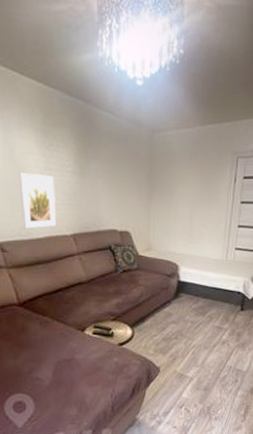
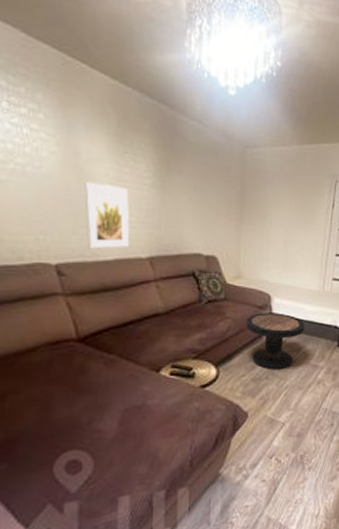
side table: none [157,280,210,331] -> present [247,313,305,370]

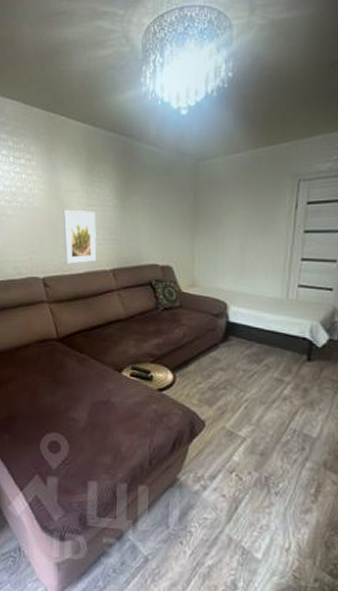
side table: present [247,313,305,370] -> none [202,321,266,381]

